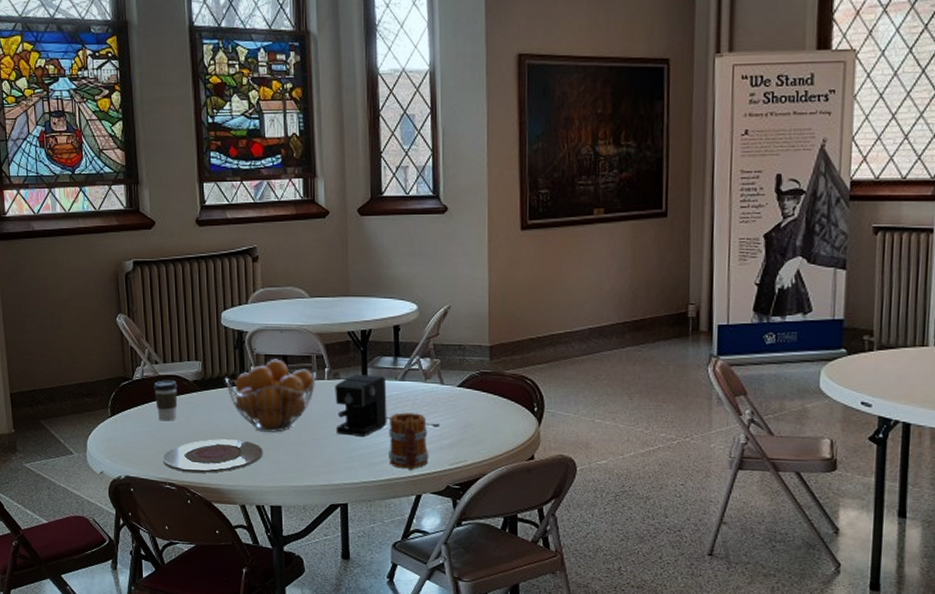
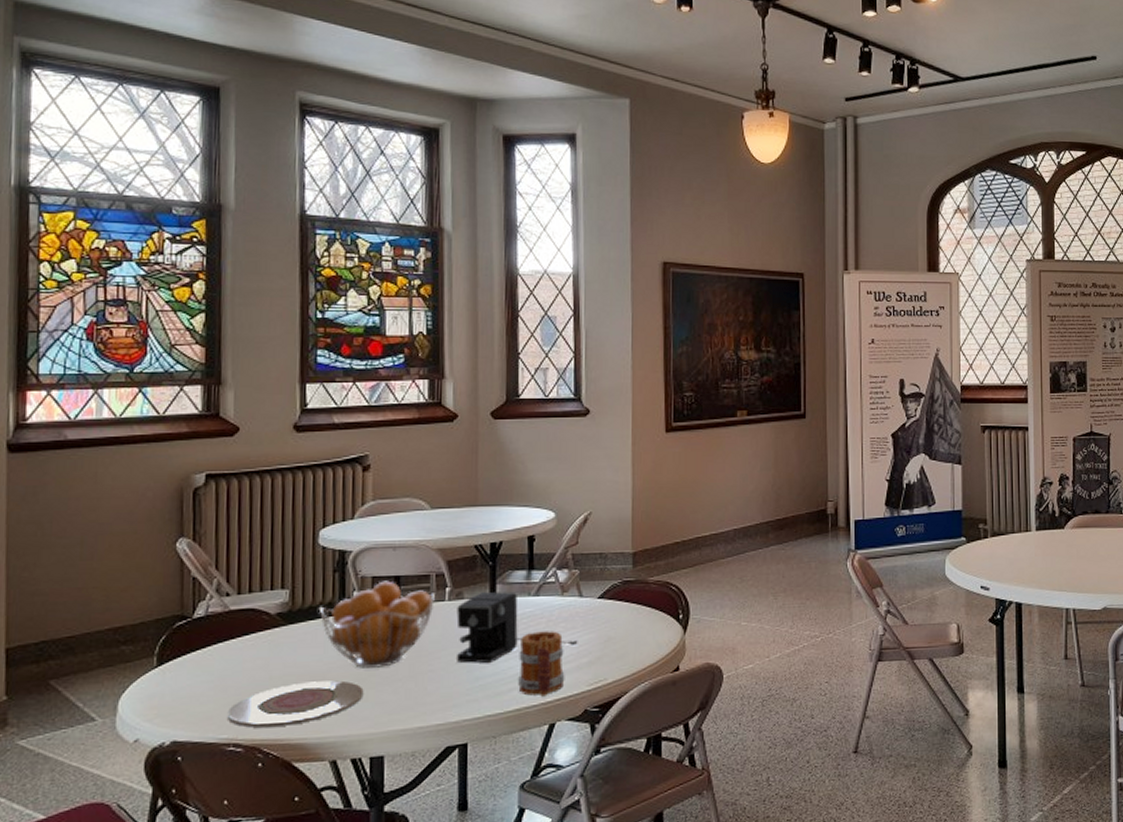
coffee cup: present [154,380,178,421] -> none [221,615,254,667]

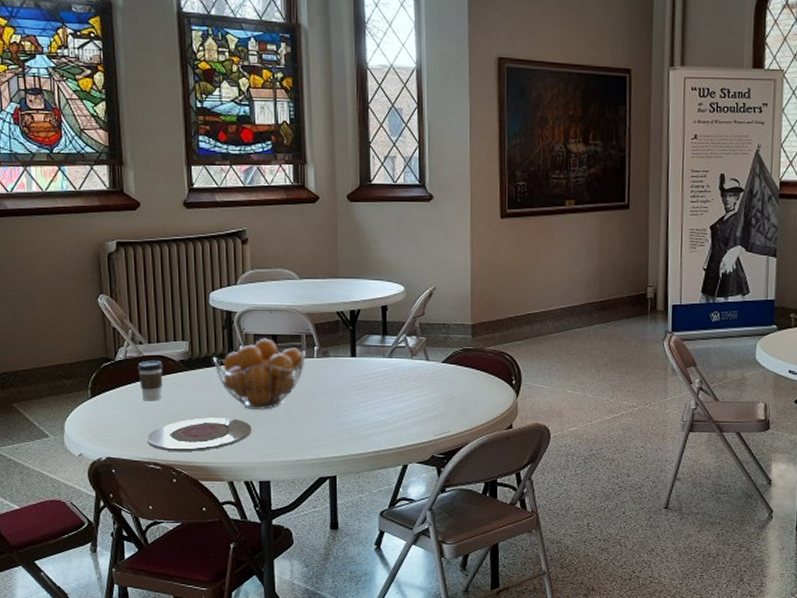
coffee cup: none [221,615,254,667] -> present [138,360,163,401]
coffee maker: present [456,592,578,663] -> none [324,352,426,411]
mug: present [518,631,565,697] -> none [376,388,415,442]

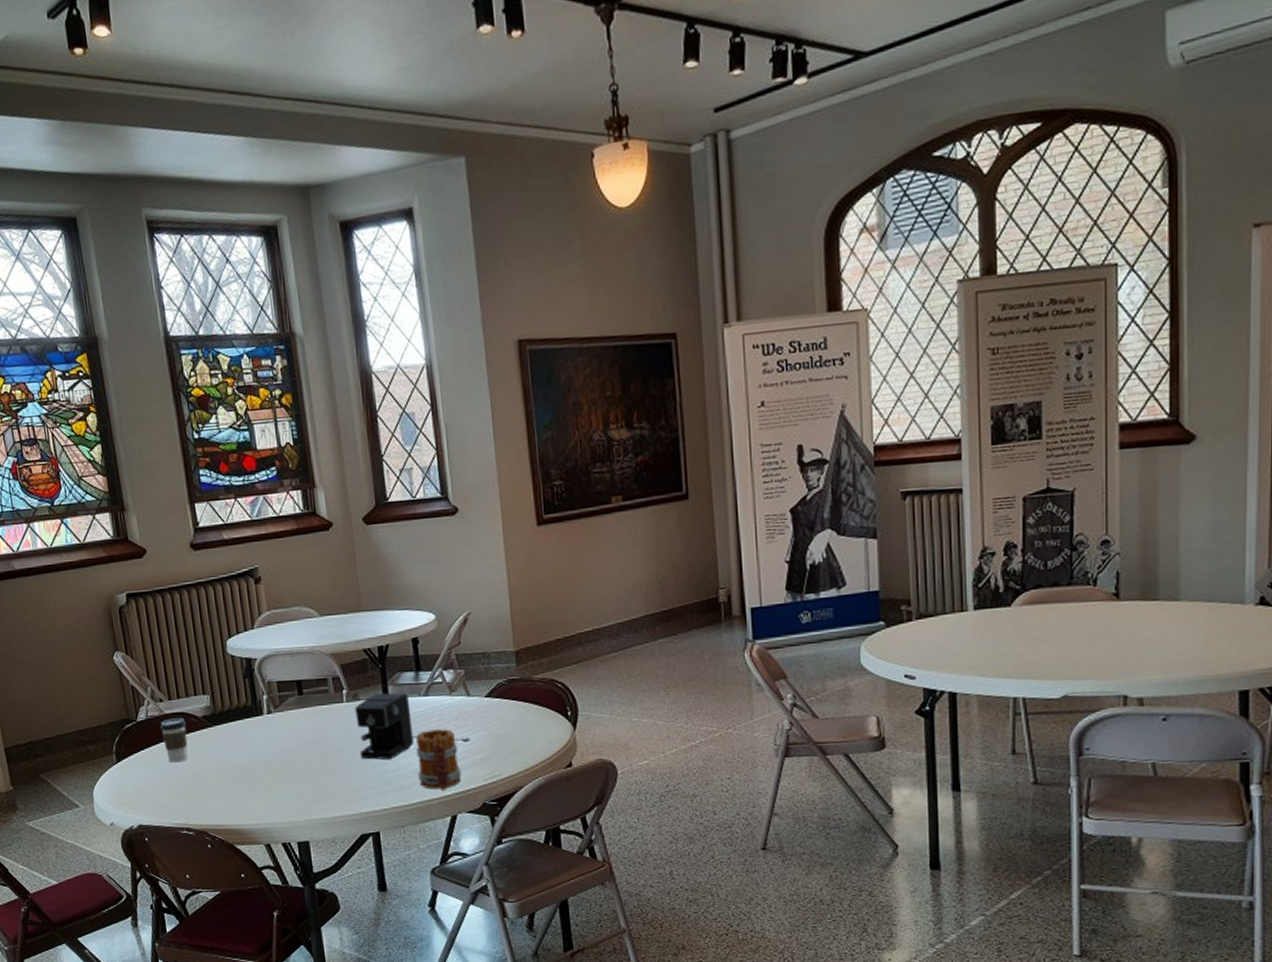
plate: present [147,417,252,451] -> none [176,775,285,815]
fruit basket: present [214,338,306,410] -> none [237,685,335,764]
coffee maker: none [324,352,426,411] -> present [354,692,471,760]
mug: none [376,388,415,442] -> present [416,729,462,790]

